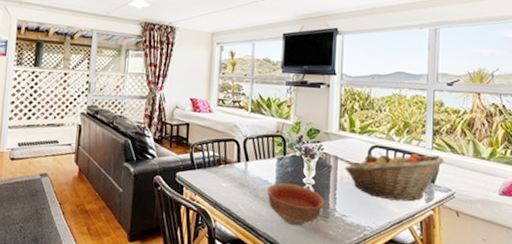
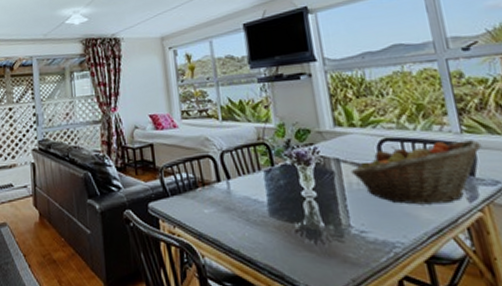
bowl: present [267,182,324,226] -> none [258,199,335,252]

